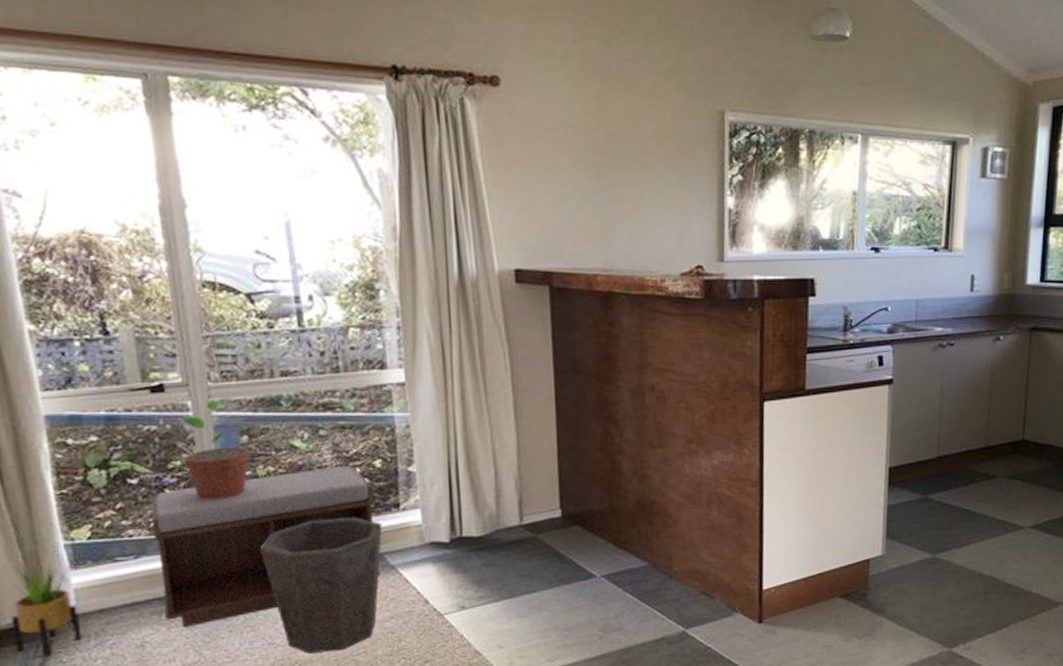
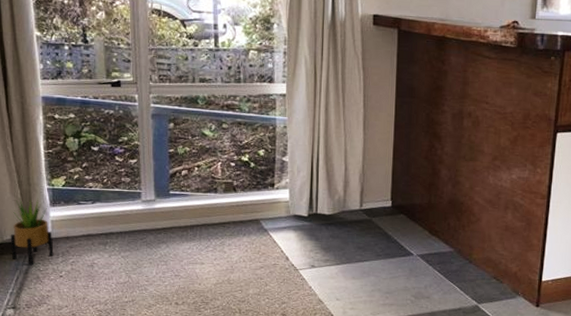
bench: present [151,466,381,628] -> none [105,152,257,257]
potted plant: present [180,398,250,500] -> none [129,94,174,167]
waste bin: present [259,516,383,654] -> none [175,189,261,287]

